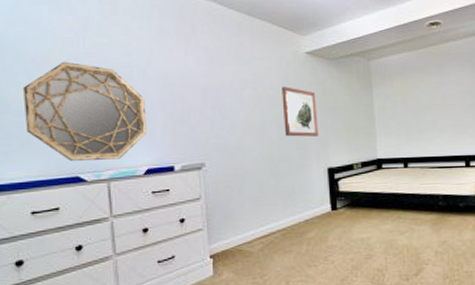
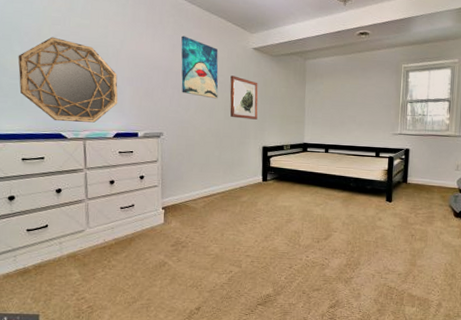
wall art: none [219,46,269,116] -> present [181,35,219,99]

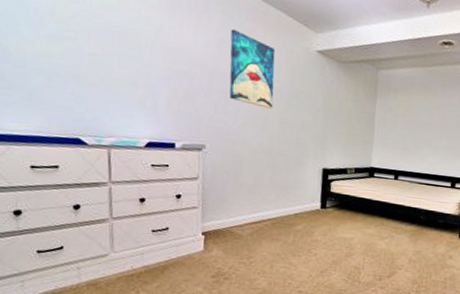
home mirror: present [18,37,118,123] -> none [24,17,152,128]
wall art: present [230,75,258,120] -> none [286,82,321,137]

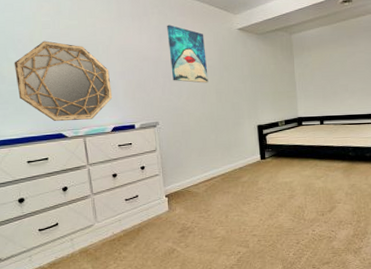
home mirror: none [24,17,152,128] -> present [14,40,113,122]

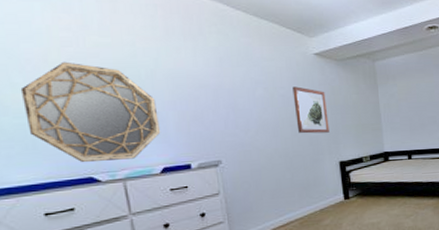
wall art: present [167,25,209,83] -> none [228,46,281,115]
wall art: none [219,58,249,100] -> present [292,86,329,134]

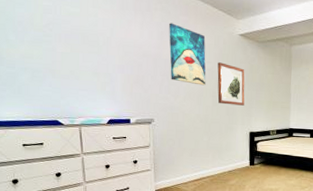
home mirror: present [20,61,161,163] -> none [13,25,110,110]
wall art: none [228,46,281,115] -> present [169,23,206,86]

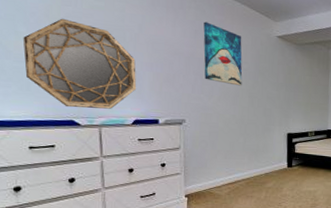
home mirror: none [13,25,110,110] -> present [23,18,137,109]
wall art: present [217,62,245,106] -> none [254,63,283,107]

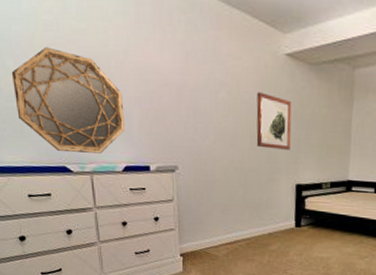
wall art: present [203,21,243,86] -> none [195,40,242,124]
wall art: none [254,63,283,107] -> present [256,92,292,150]

